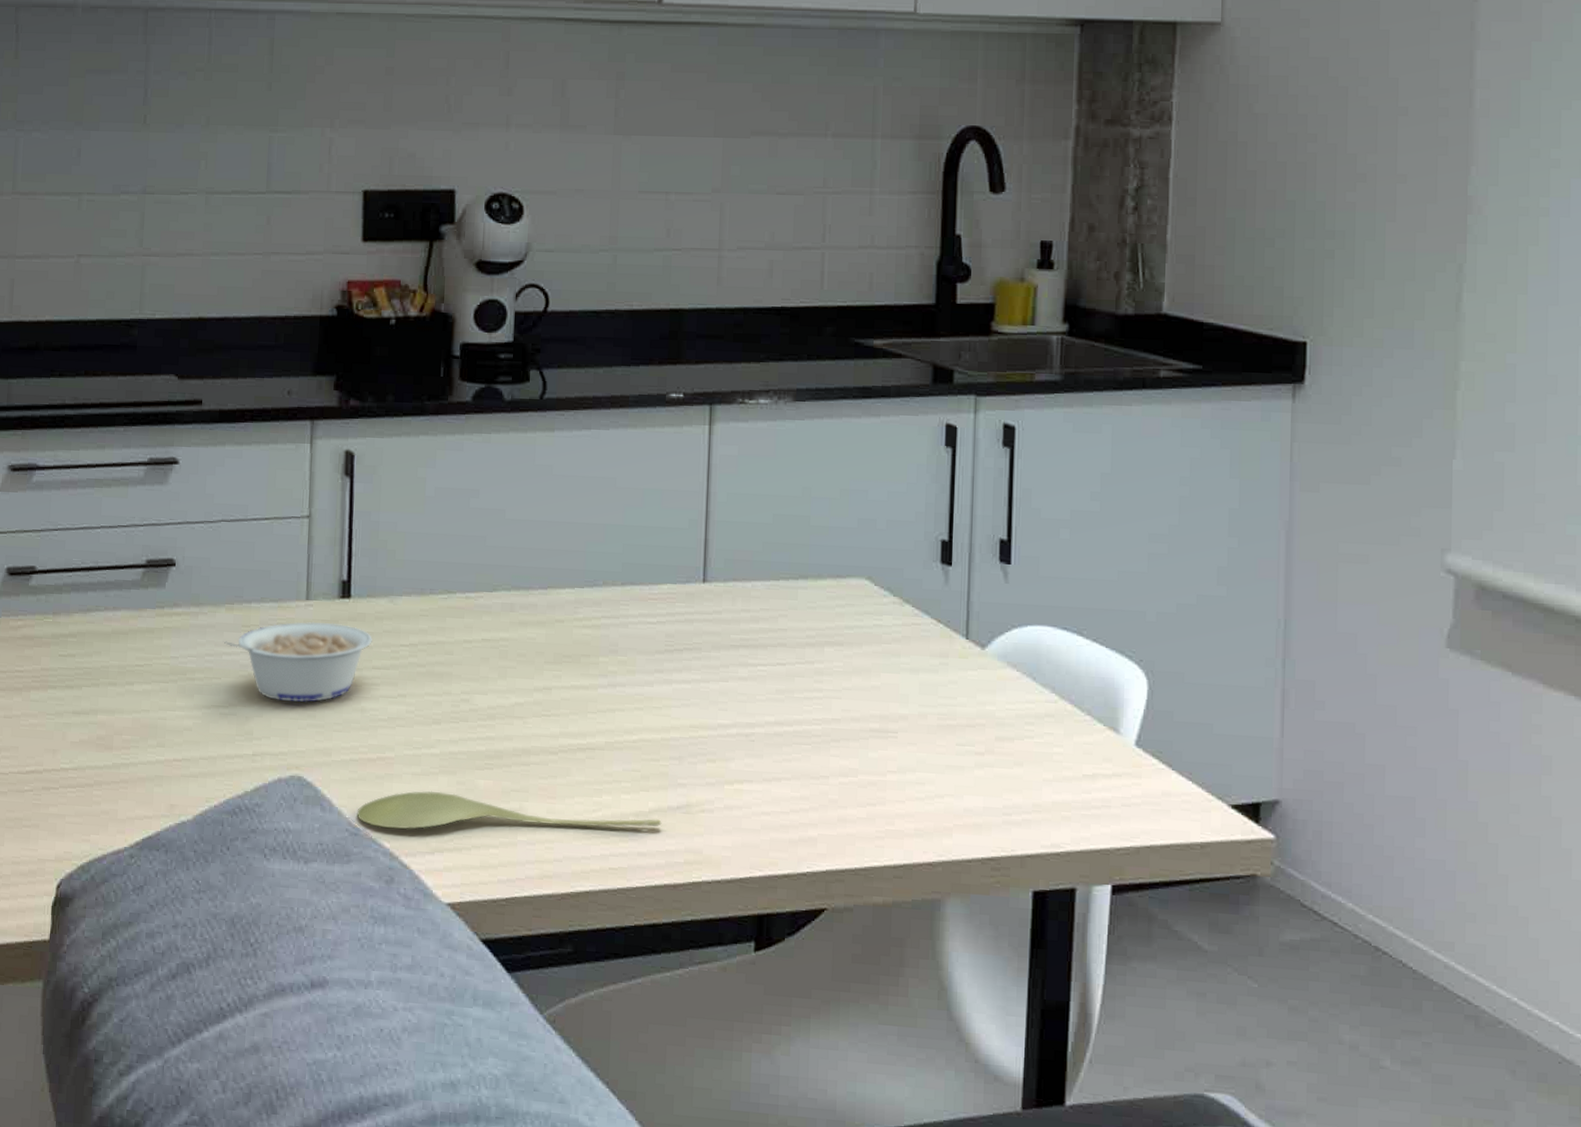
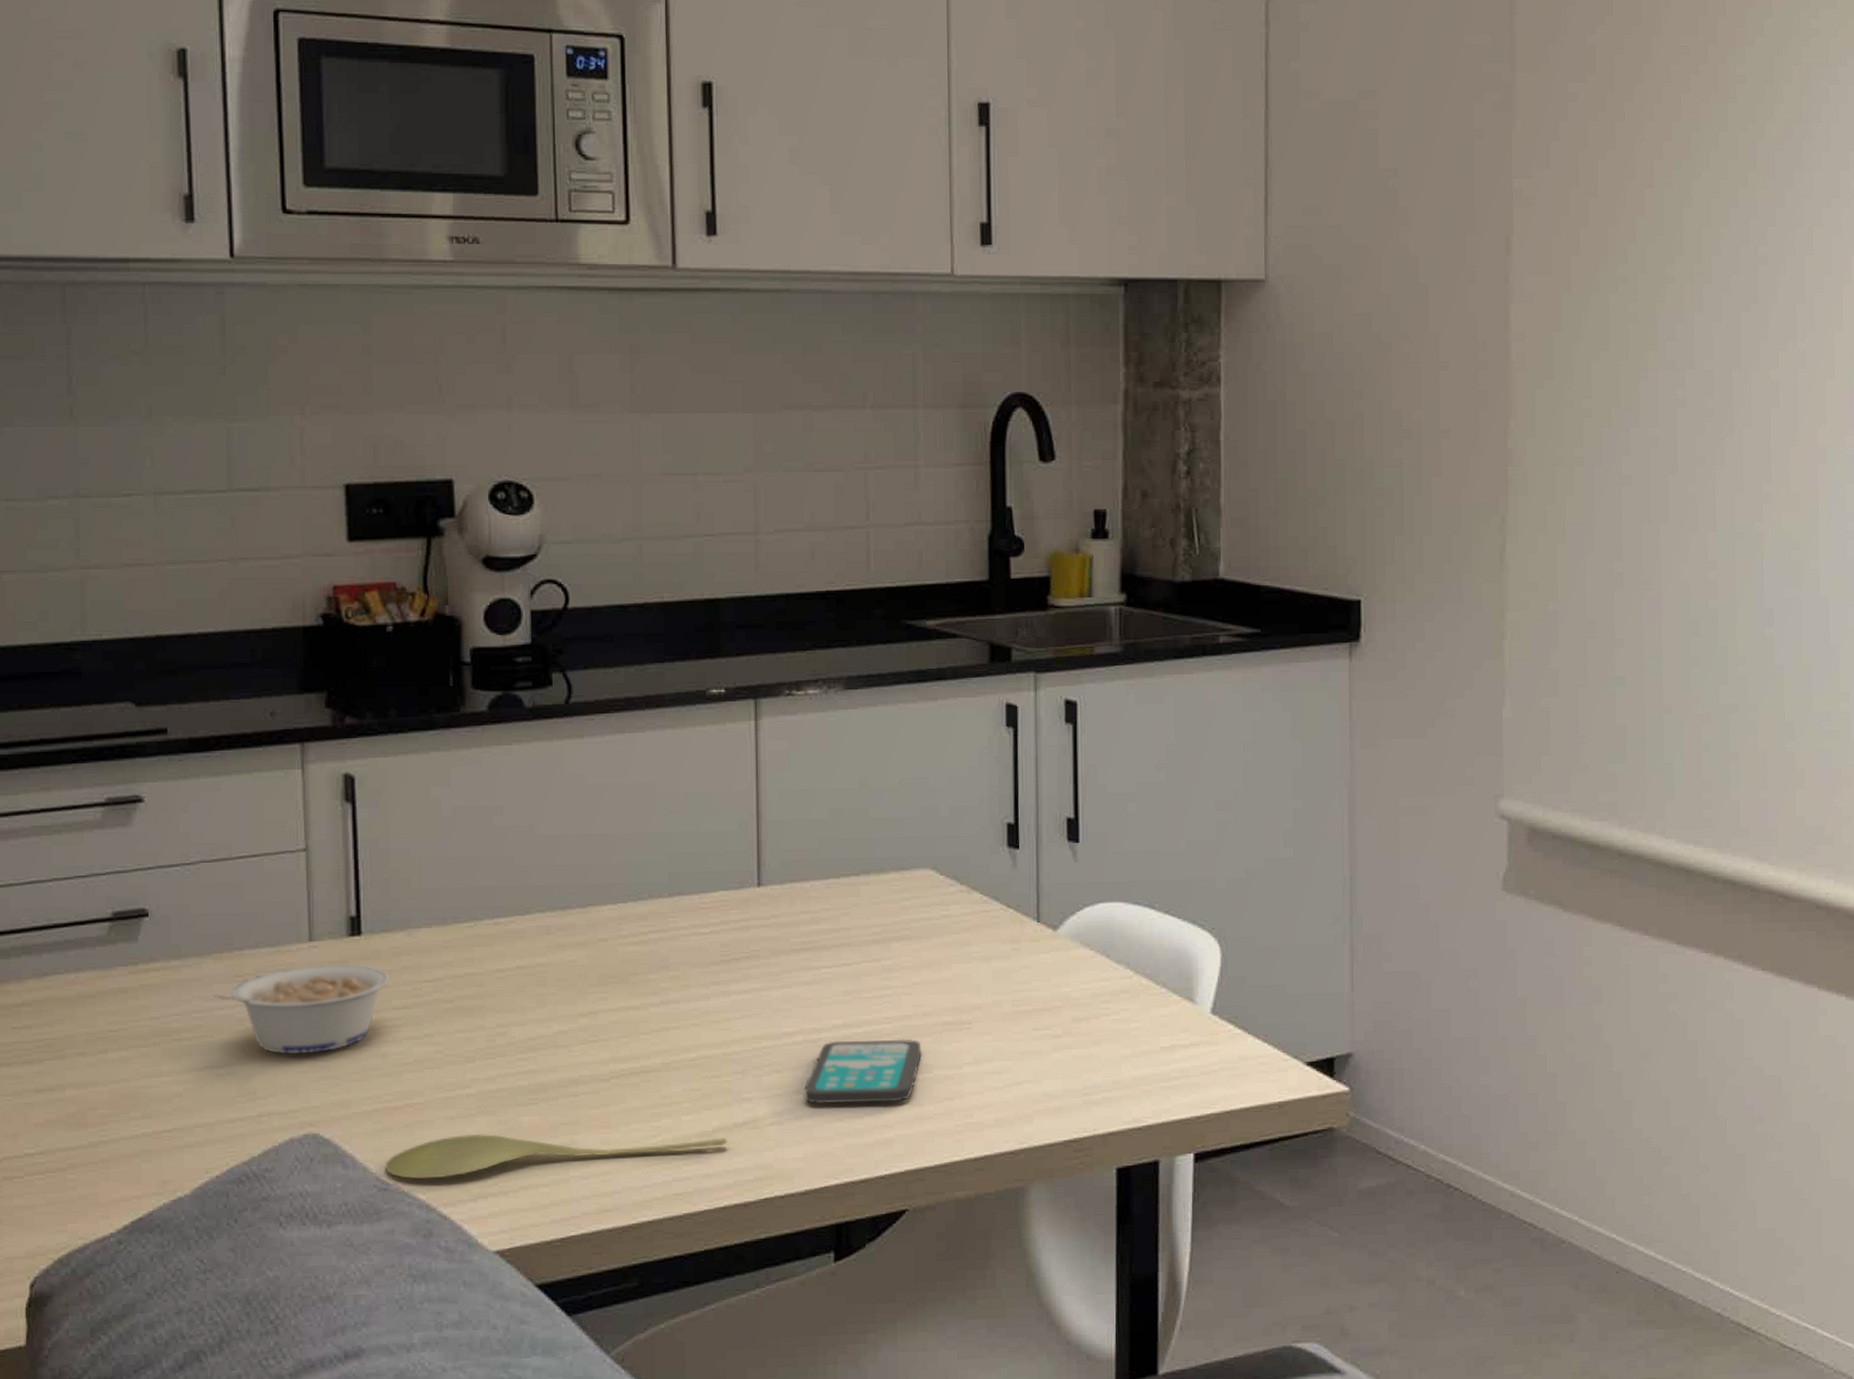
smartphone: none [735,737,848,802] -> present [804,1039,922,1105]

